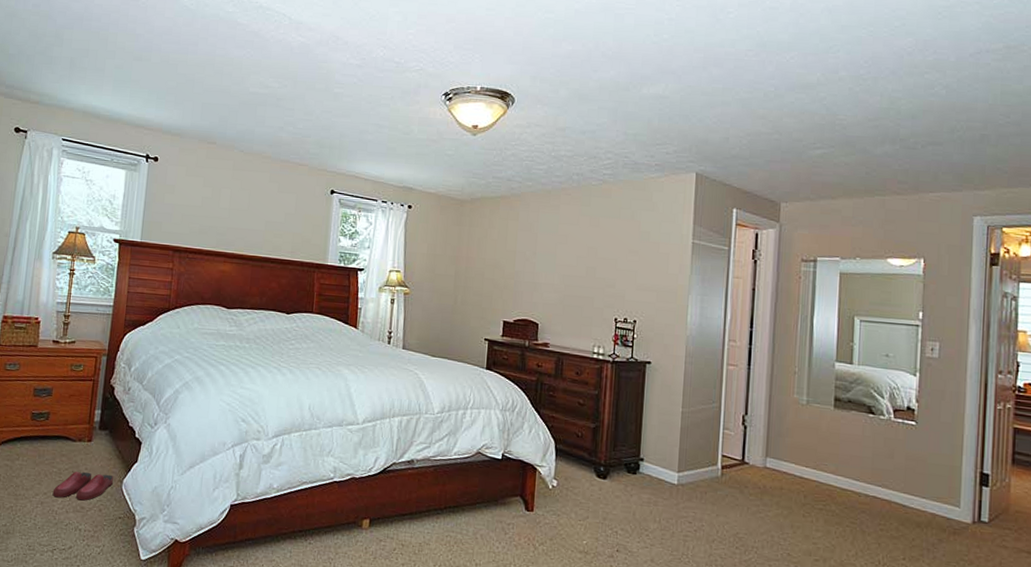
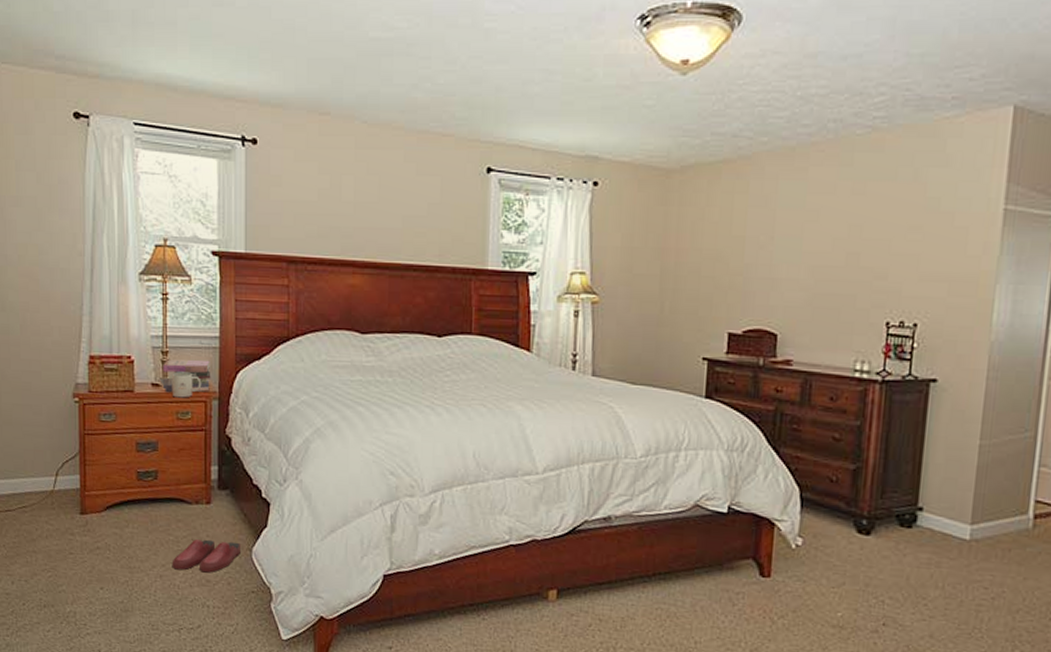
books: none [59,322,103,350] -> present [159,359,211,393]
mug: none [69,332,95,354] -> present [171,371,202,398]

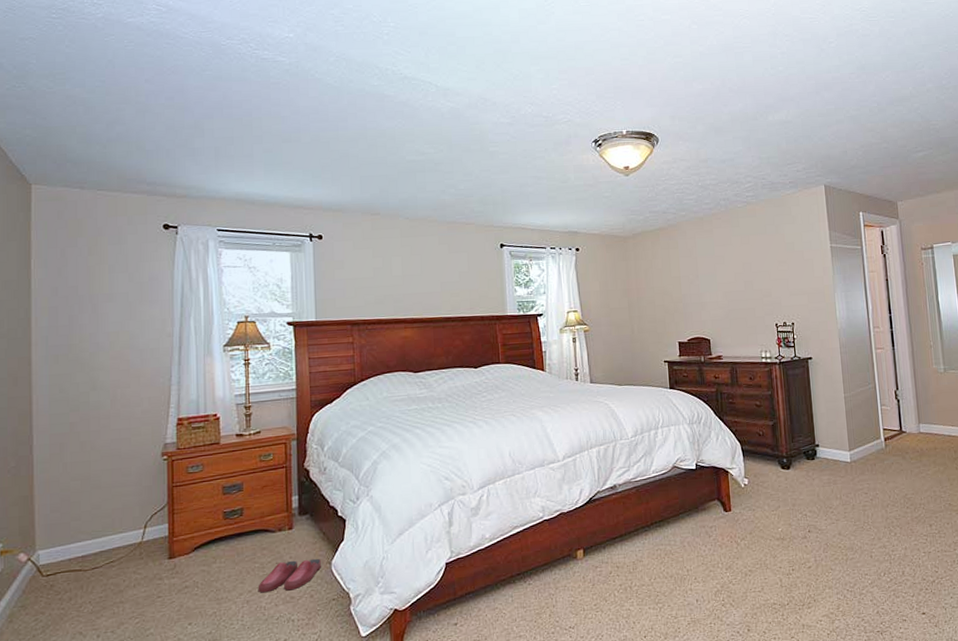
books: present [159,359,211,393] -> none [243,408,290,441]
mug: present [171,371,202,398] -> none [254,421,282,444]

